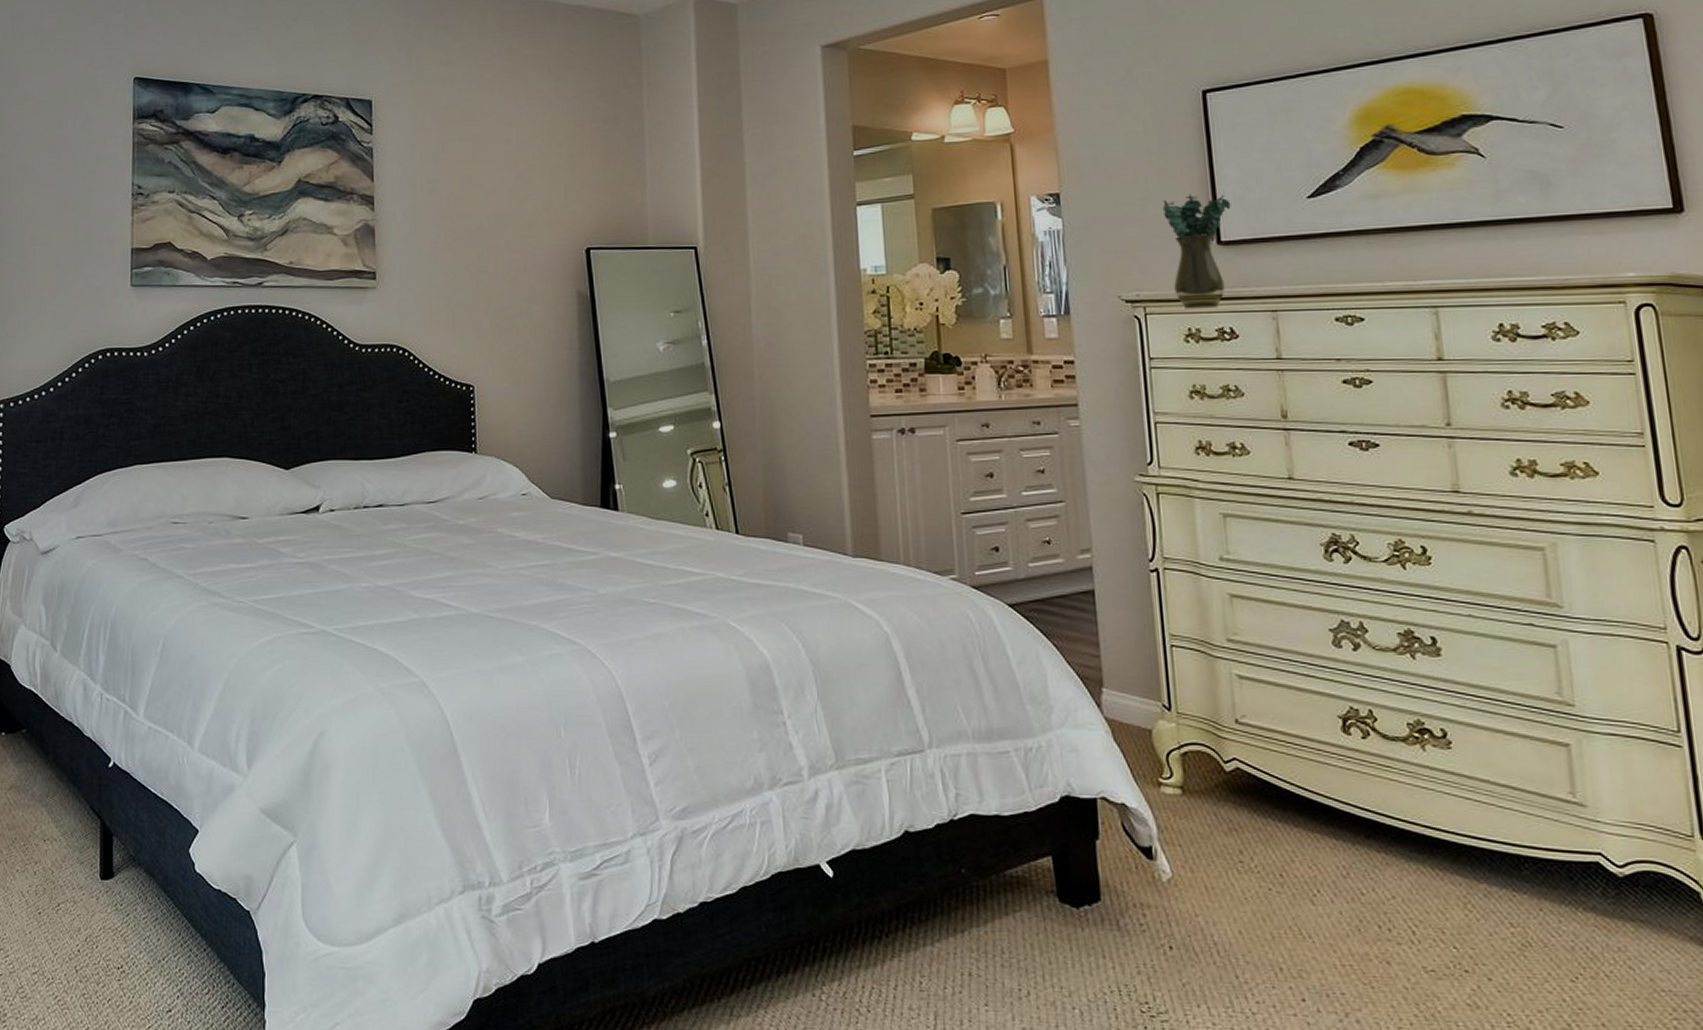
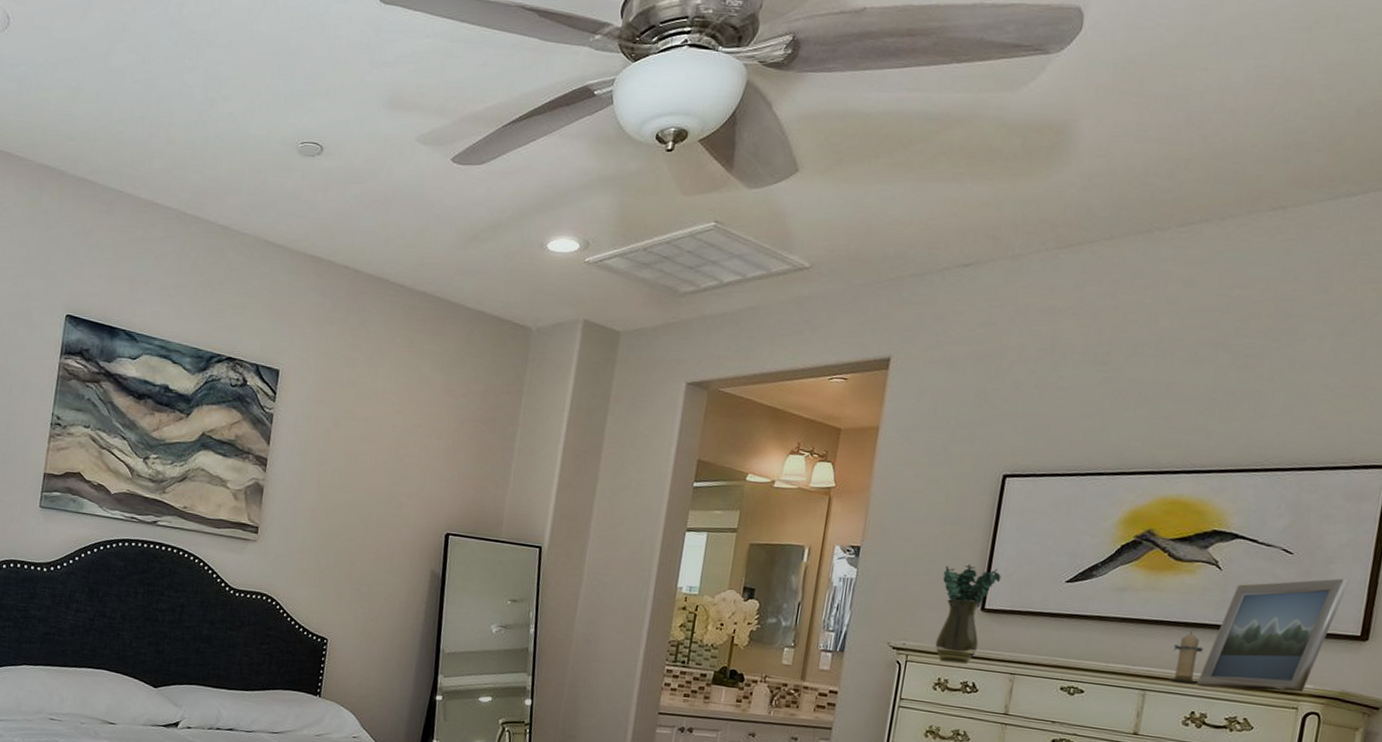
candle: none [1456,231,1495,294] -> present [1168,630,1204,685]
picture frame: none [1495,146,1640,294] -> present [1196,578,1349,693]

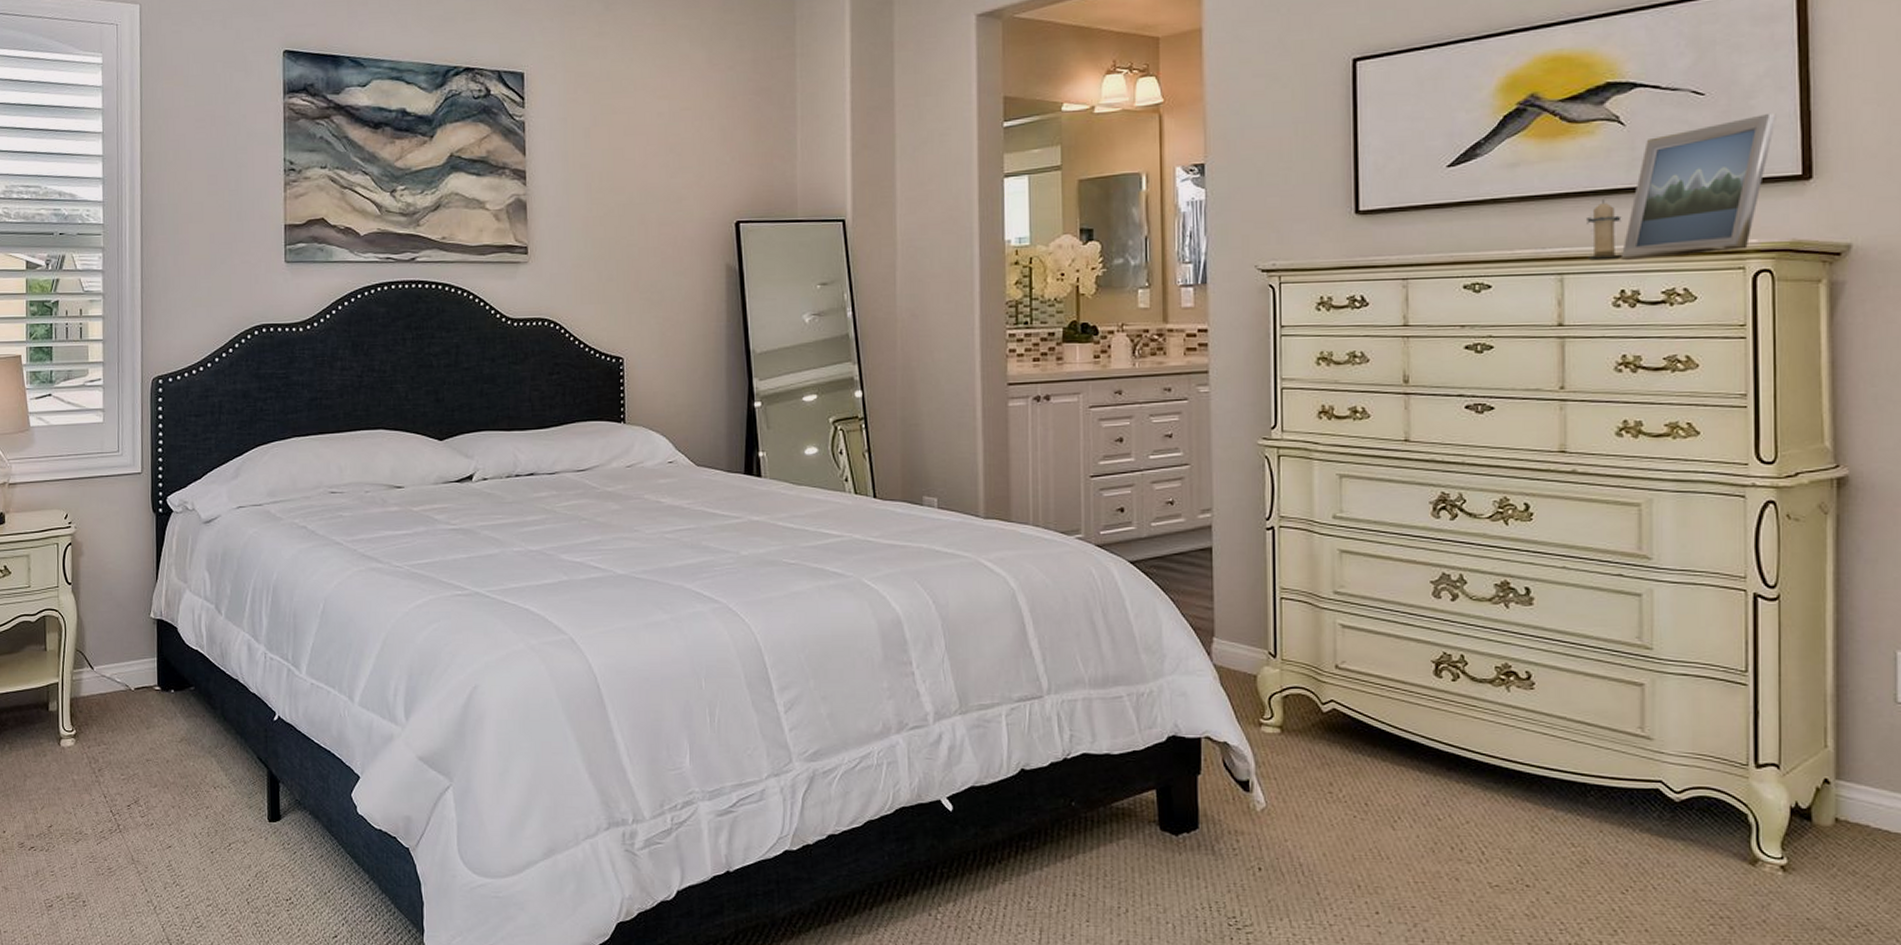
vase: present [935,563,1002,665] -> none [1304,163,1372,278]

